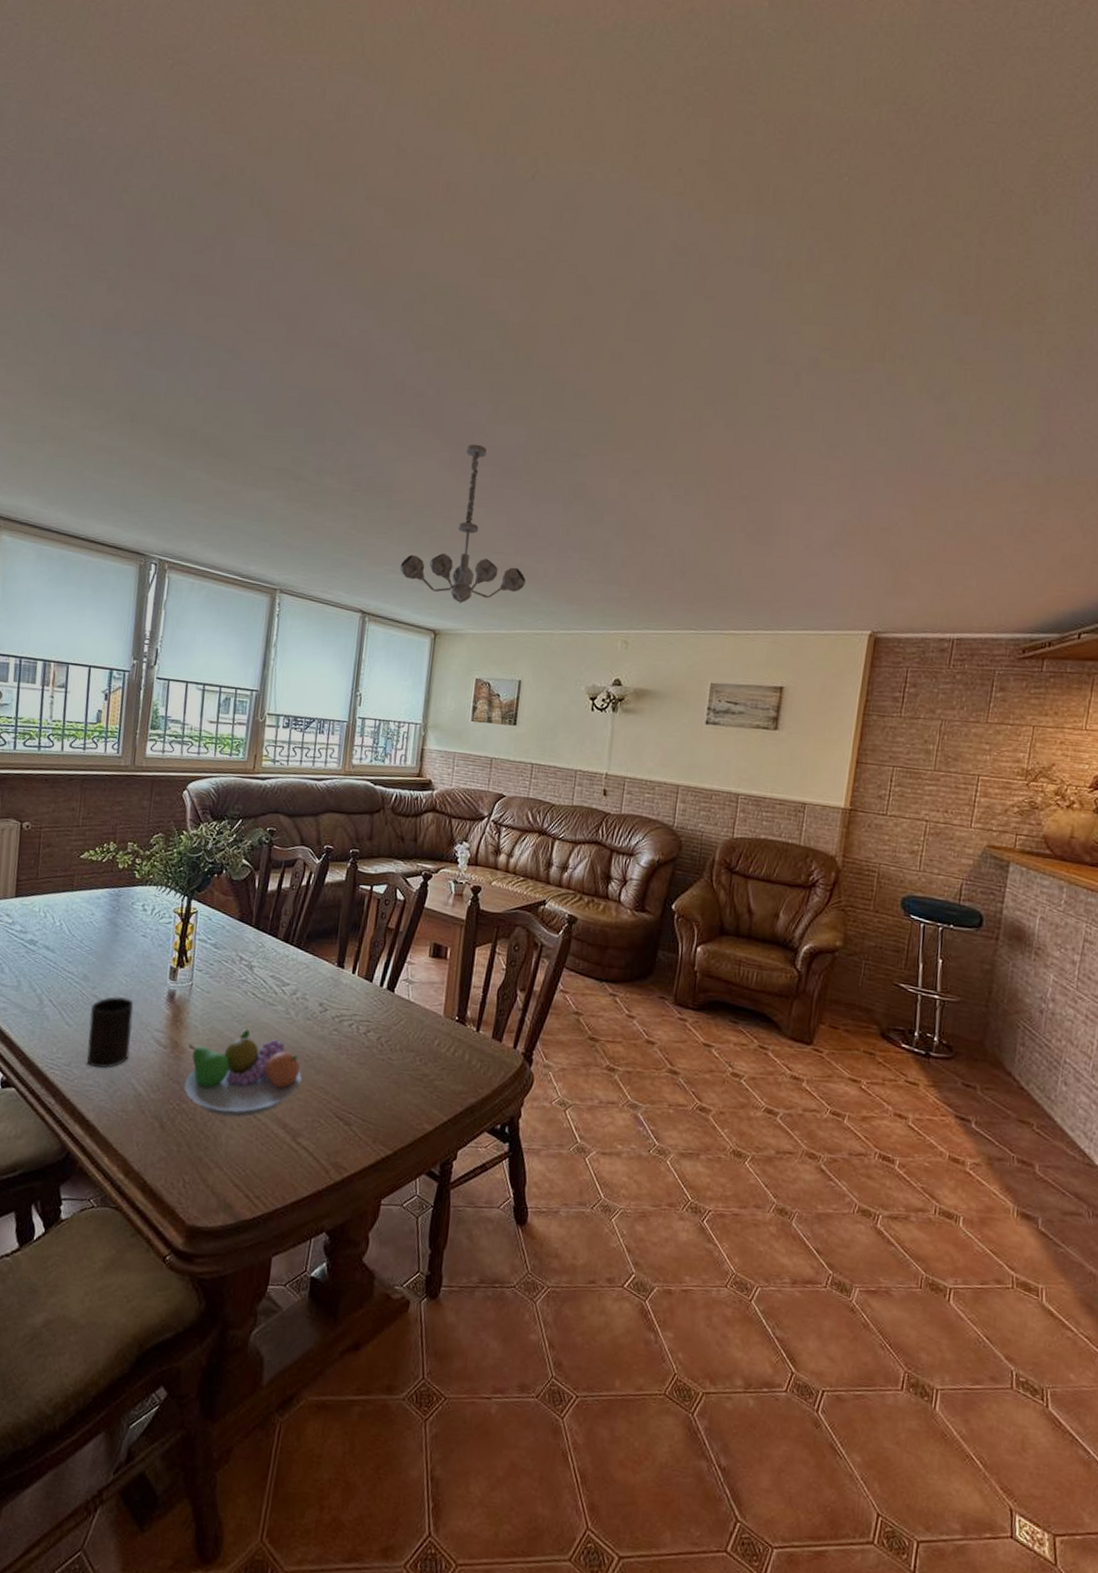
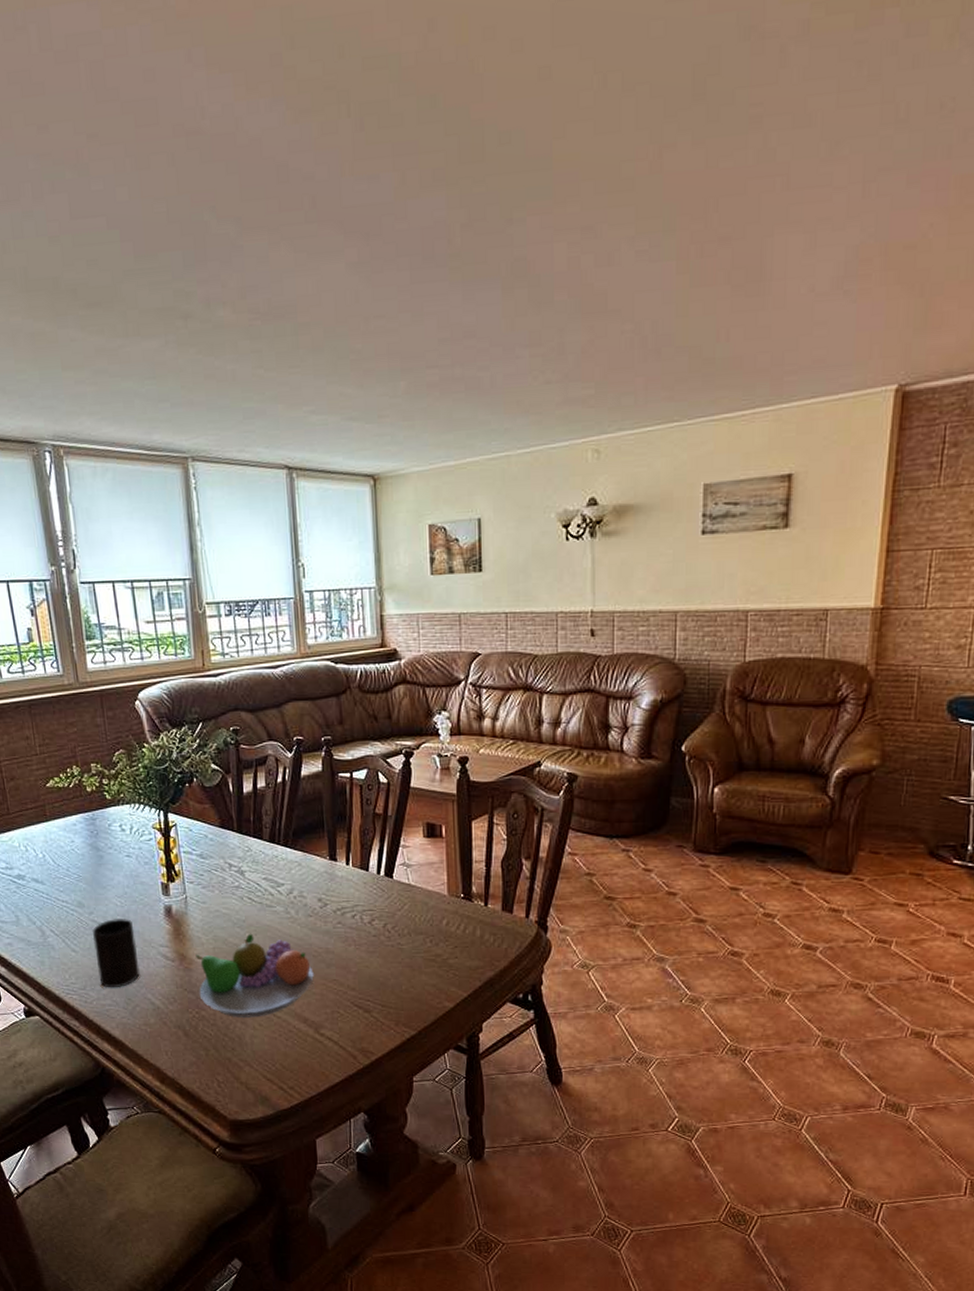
chandelier: present [399,444,526,603] -> none [321,230,470,437]

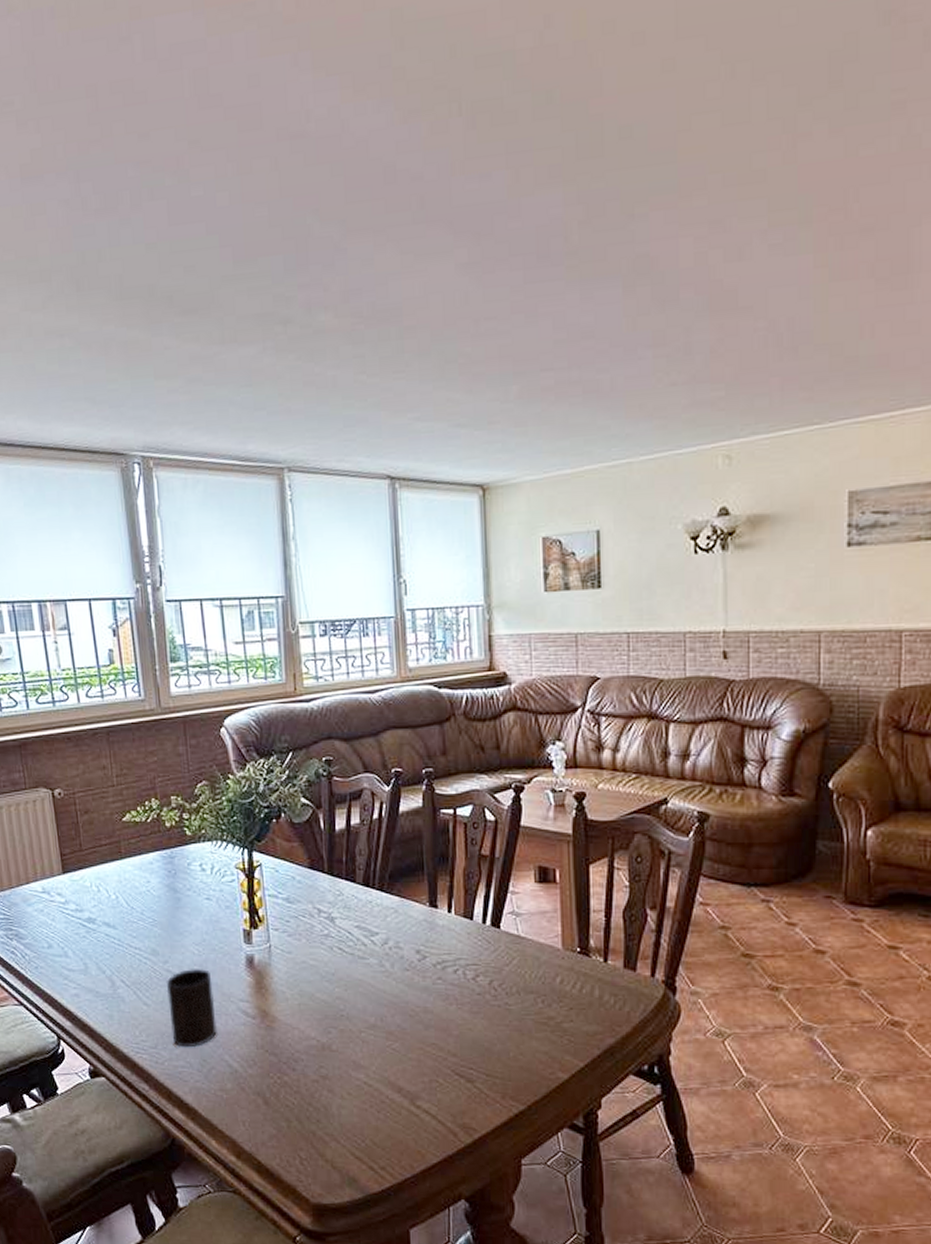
fruit bowl: present [196,933,314,1017] -> none [279,988,410,1085]

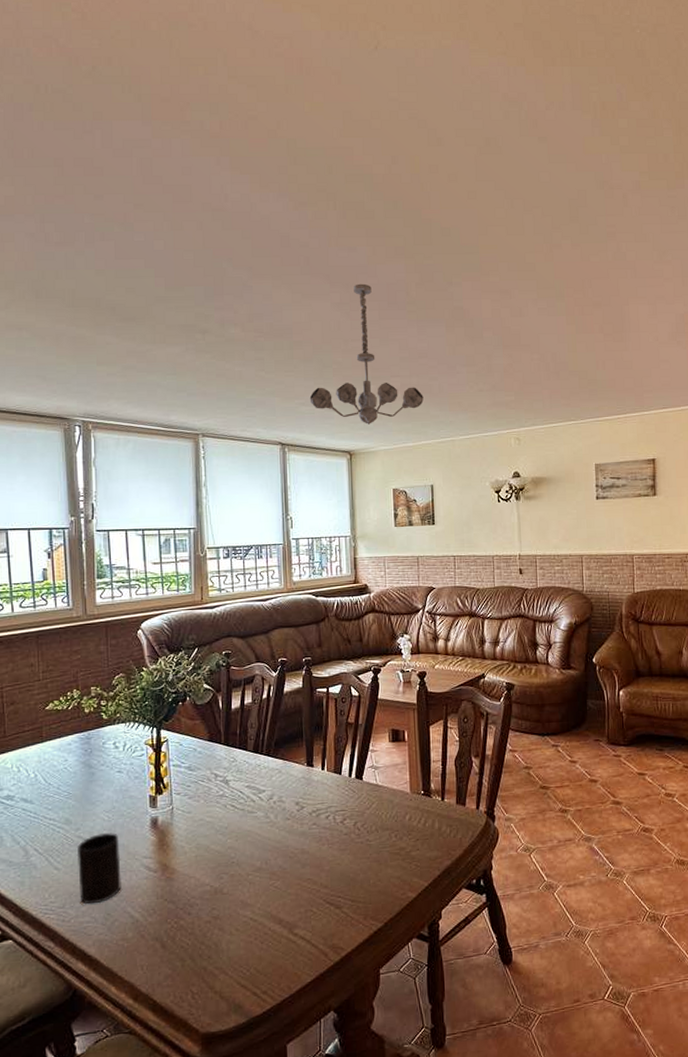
chandelier: none [427,229,588,444] -> present [309,283,424,424]

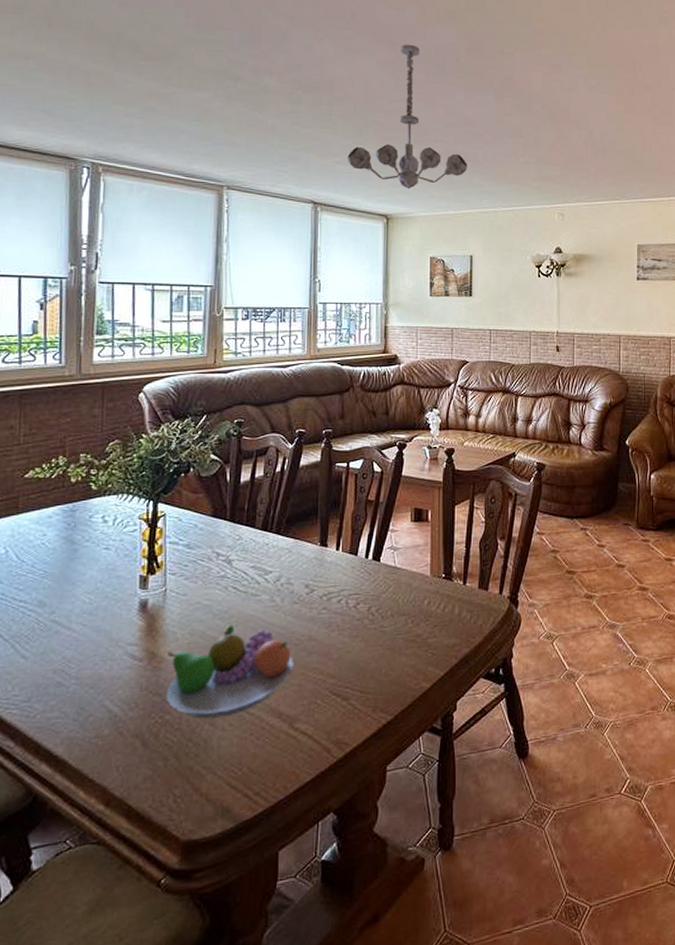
cup: present [76,833,121,905] -> none [48,617,102,698]
fruit bowl: none [178,839,290,924] -> present [166,624,294,719]

